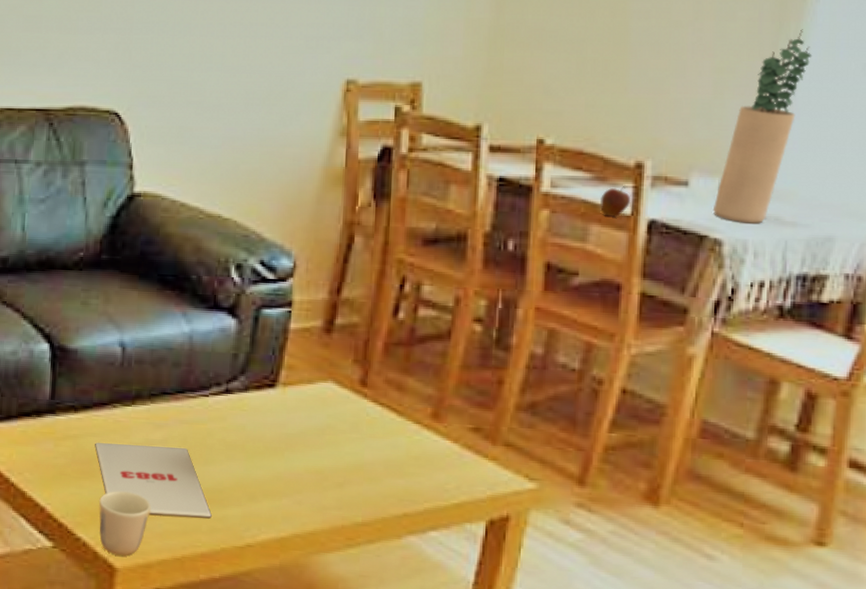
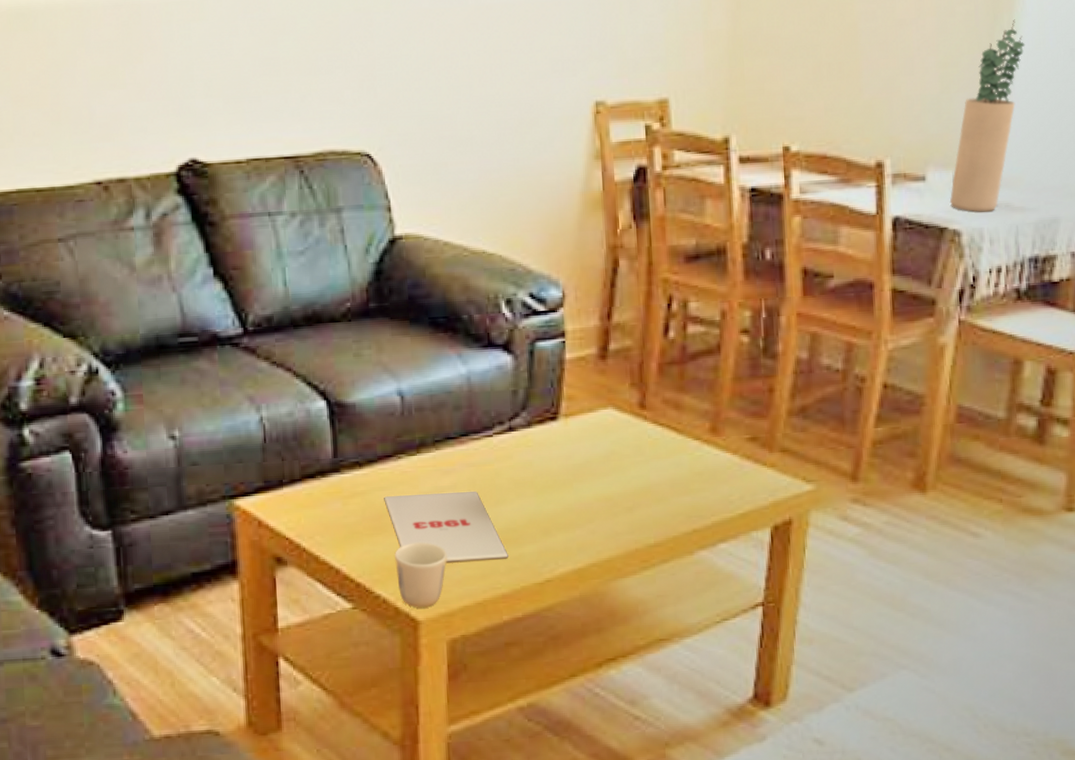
fruit: present [600,186,631,218] -> none [847,186,875,218]

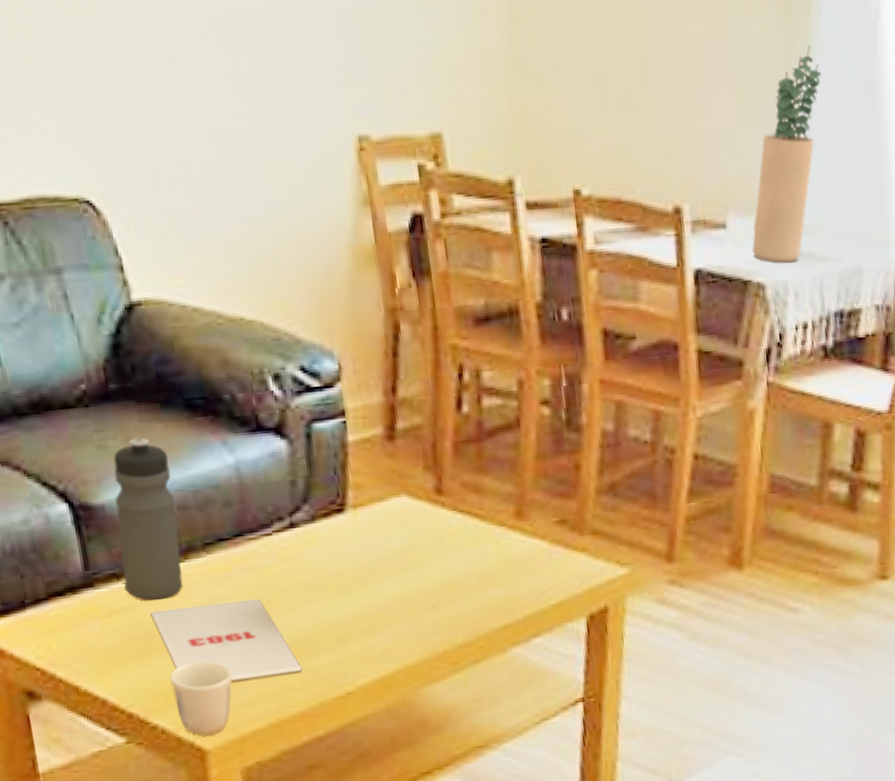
water bottle: none [364,348,414,487] -> present [113,437,184,601]

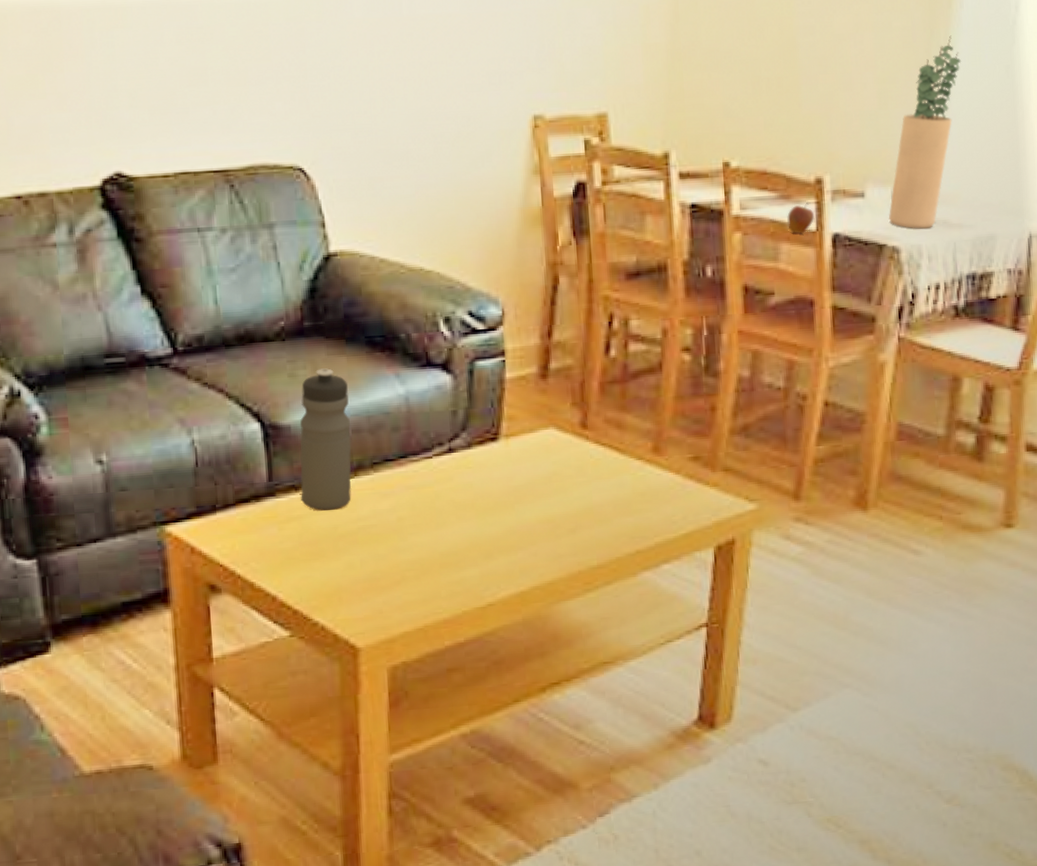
magazine: present [150,598,303,683] -> none [321,514,450,589]
mug: present [170,661,233,736] -> none [333,567,387,635]
fruit: none [645,235,675,271] -> present [787,203,815,235]

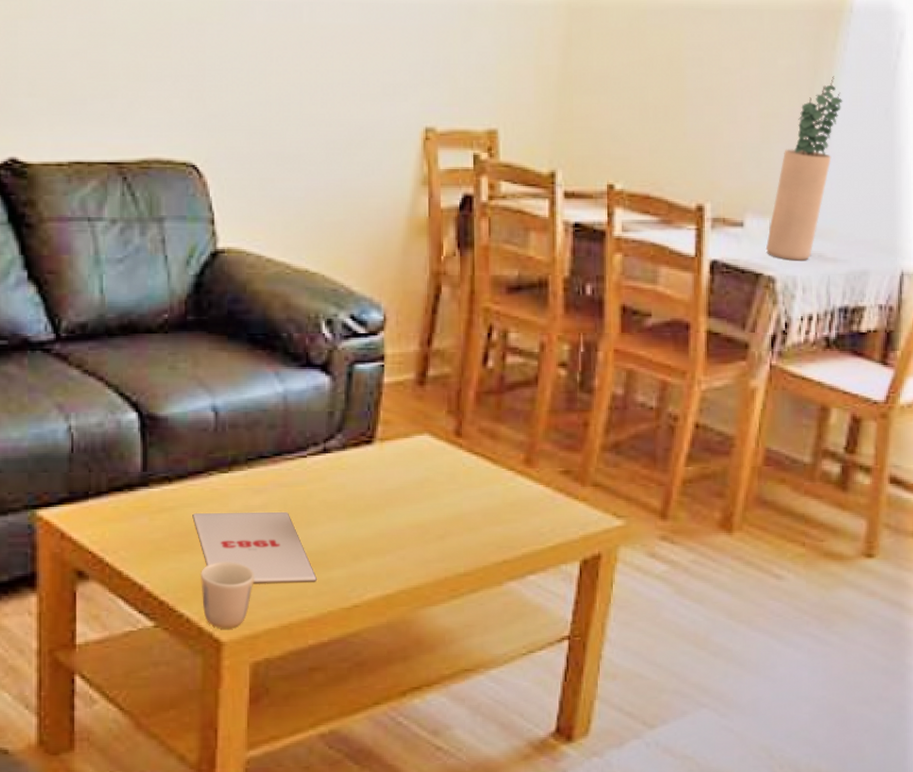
water bottle: present [299,368,352,511] -> none [174,363,228,503]
magazine: none [321,514,450,589] -> present [192,511,317,585]
mug: none [333,567,387,635] -> present [201,562,254,629]
fruit: present [787,203,815,235] -> none [667,229,694,259]

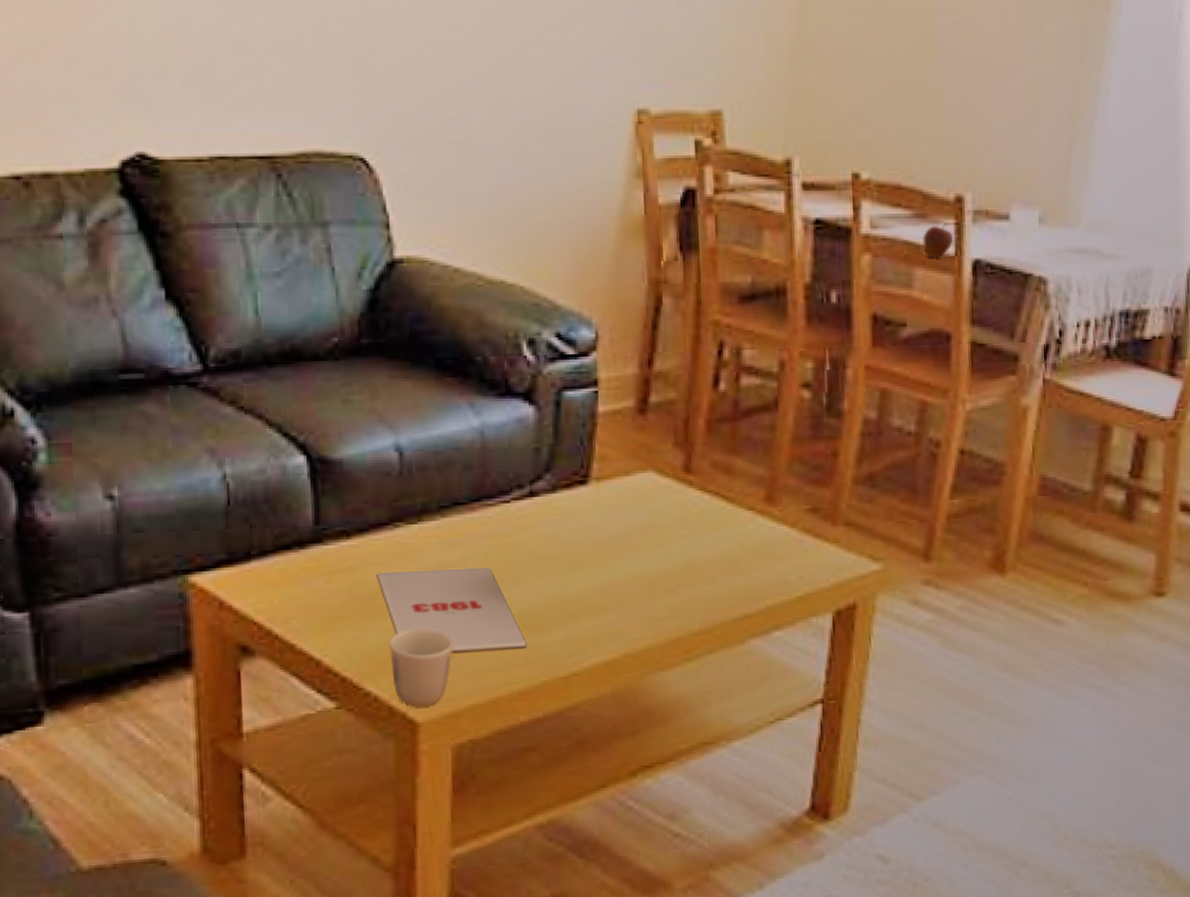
fruit: none [667,229,694,259] -> present [923,223,954,259]
vase: present [765,76,843,261] -> none [1035,42,1119,258]

